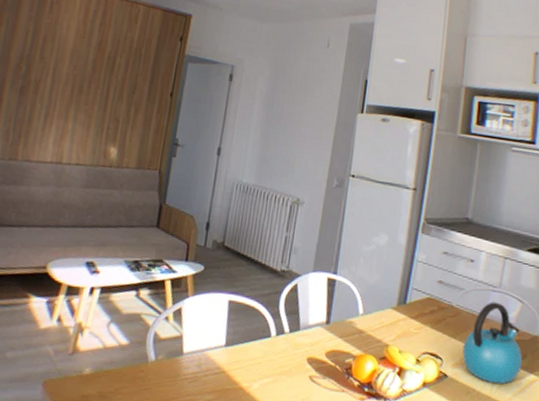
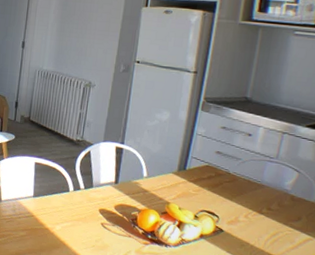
kettle: present [462,302,522,385] -> none [237,171,297,241]

